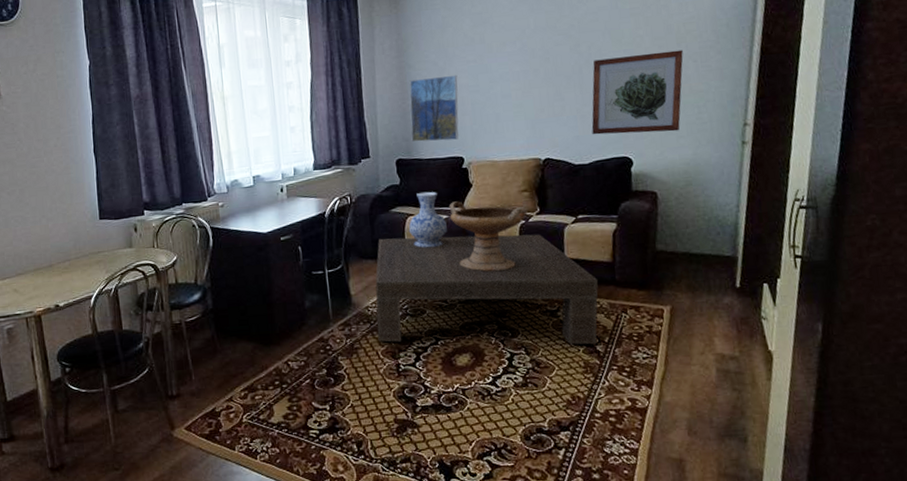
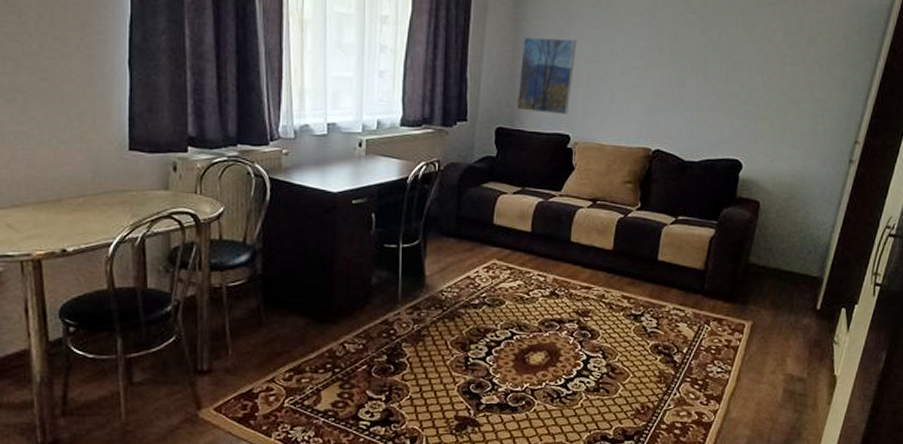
coffee table: present [375,234,599,345] -> none [449,215,688,354]
vase: present [408,191,447,248] -> none [499,168,541,233]
decorative bowl: present [449,201,528,272] -> none [545,184,628,267]
wall art: present [591,49,683,135] -> none [707,48,811,140]

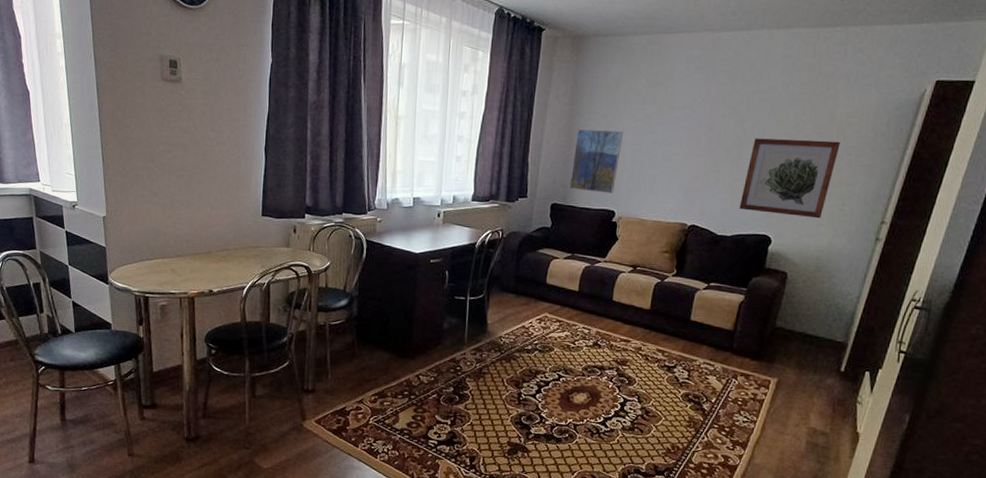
wall art: none [707,48,811,140] -> present [739,138,840,219]

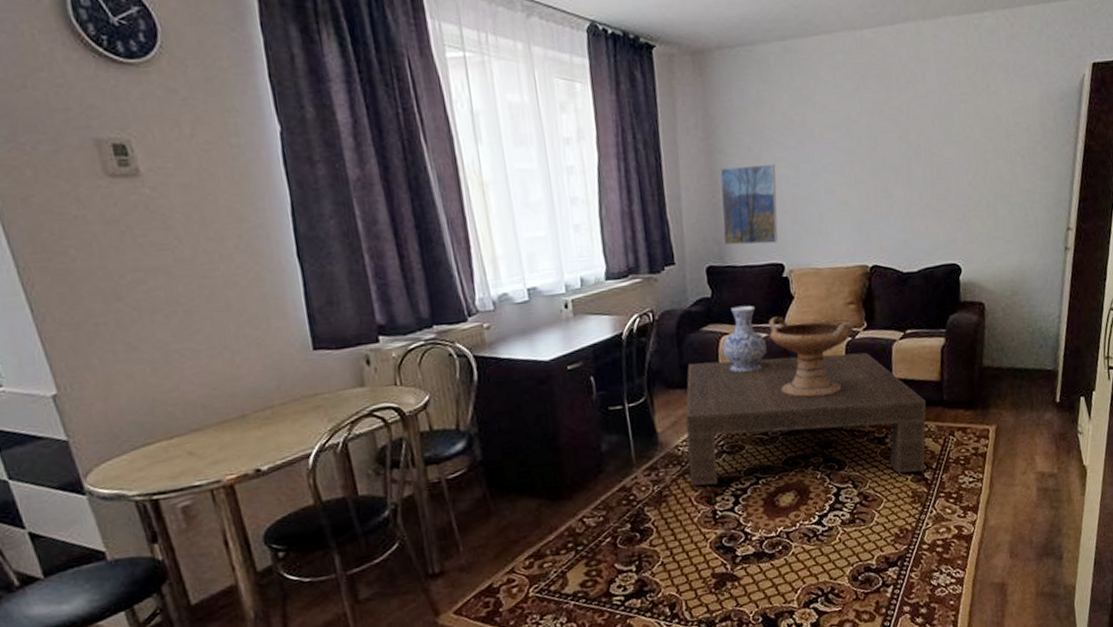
coffee table: none [505,275,717,403] -> present [685,352,927,487]
vase: none [551,238,588,292] -> present [722,305,767,373]
decorative bowl: none [591,252,665,324] -> present [768,316,854,398]
wall art: present [739,138,840,219] -> none [920,144,1012,239]

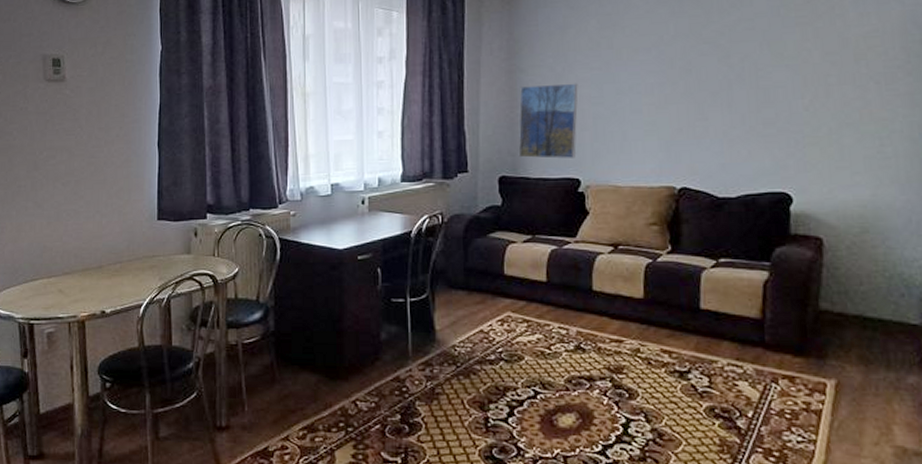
coffee table: present [685,352,927,487] -> none [464,266,743,419]
vase: present [722,305,767,373] -> none [509,216,556,283]
decorative bowl: present [768,316,854,398] -> none [559,230,656,318]

